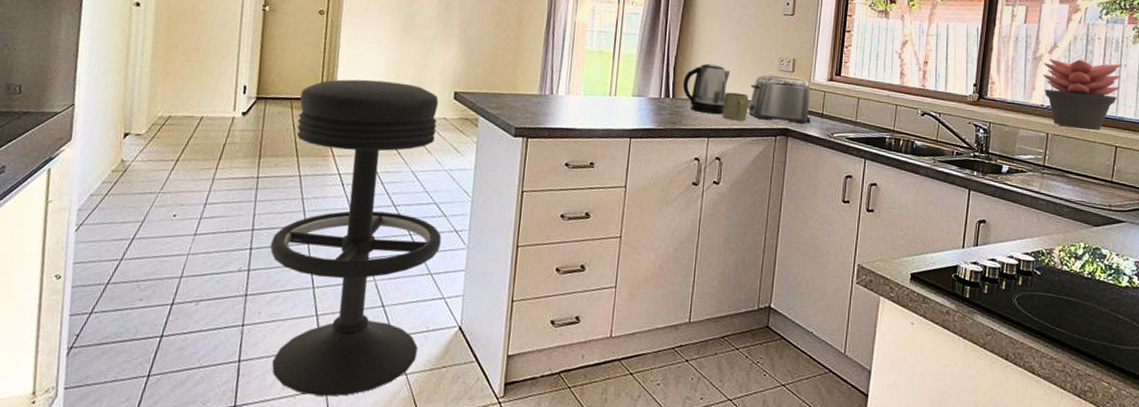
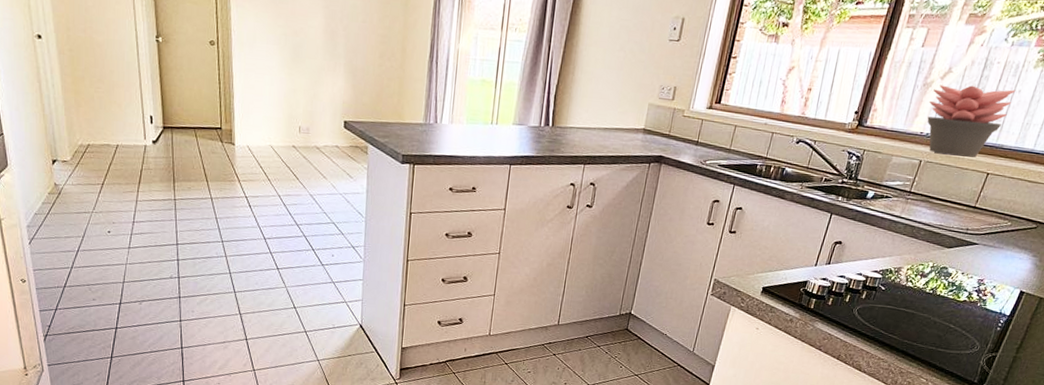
bar stool: present [270,79,442,397] -> none [194,109,341,376]
kettle: present [682,63,730,115] -> none [562,91,610,143]
mug: present [722,92,749,122] -> none [599,120,627,149]
toaster: present [748,75,812,125] -> none [625,103,689,152]

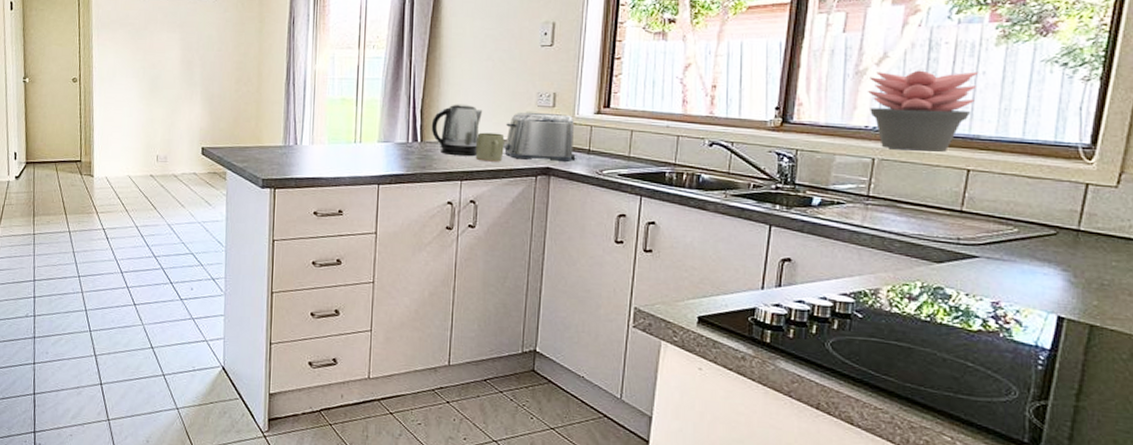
kettle: none [562,91,610,143] -> present [431,104,482,157]
mug: none [599,120,627,149] -> present [475,132,505,162]
toaster: none [625,103,689,152] -> present [504,113,577,163]

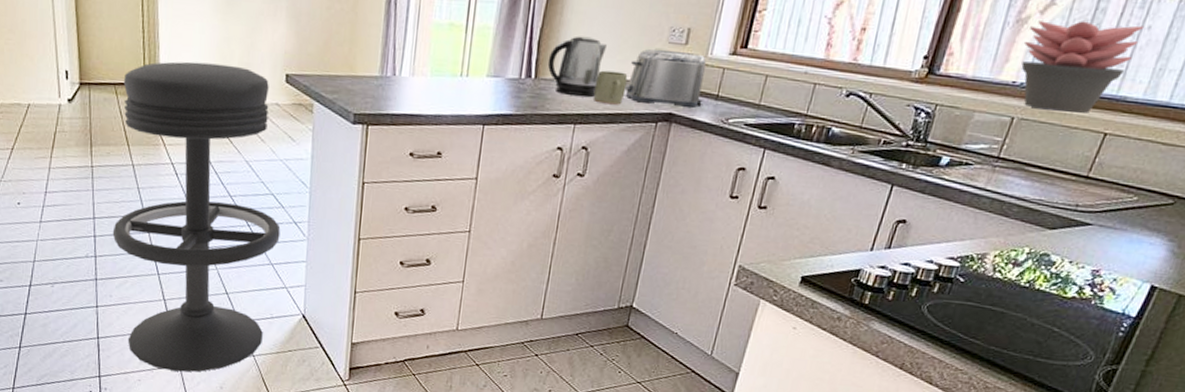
bar stool: none [50,140,200,426] -> present [112,61,281,372]

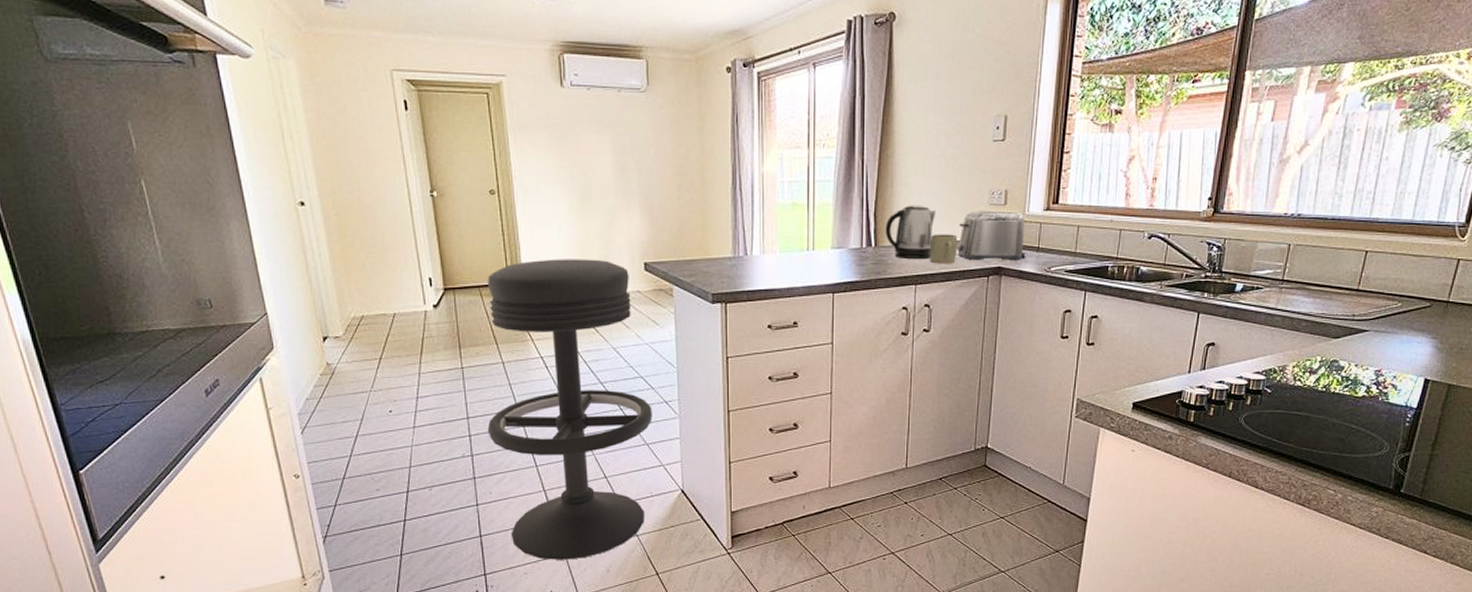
succulent plant: present [1021,20,1145,113] -> none [1288,157,1383,235]

